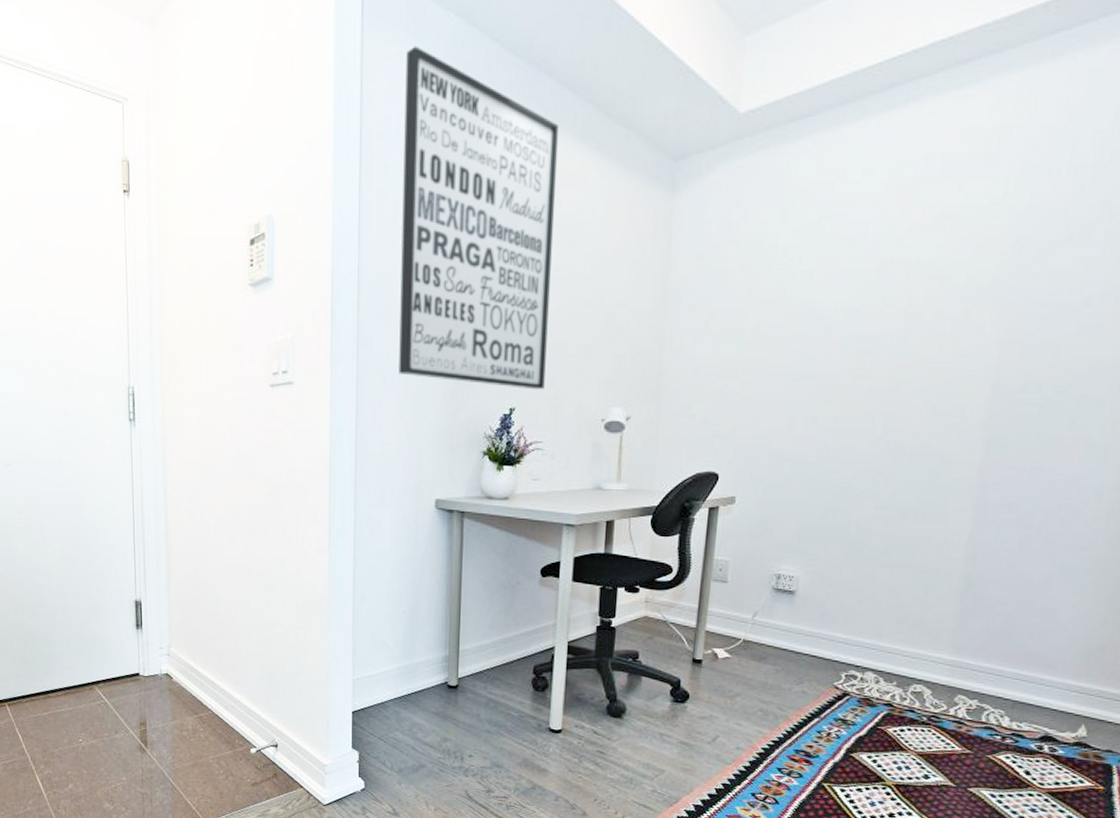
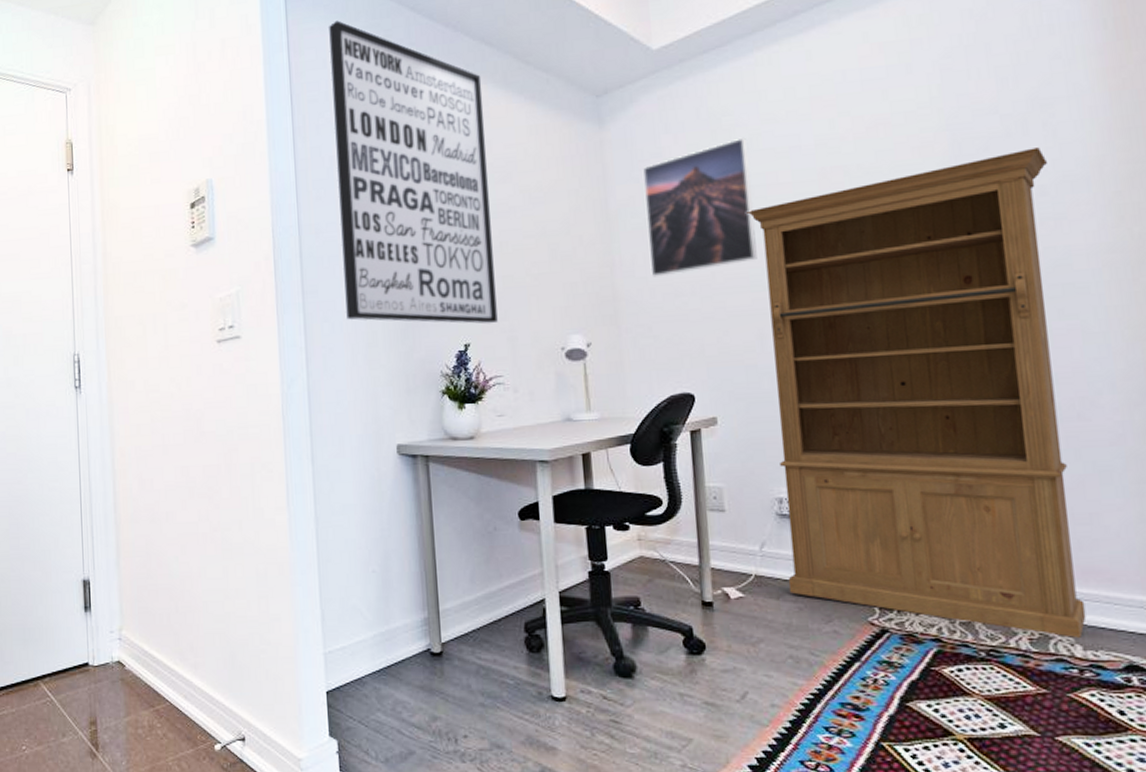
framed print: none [698,219,815,357] -> present [643,137,757,277]
bookcase: none [770,256,1100,711] -> present [746,147,1087,638]

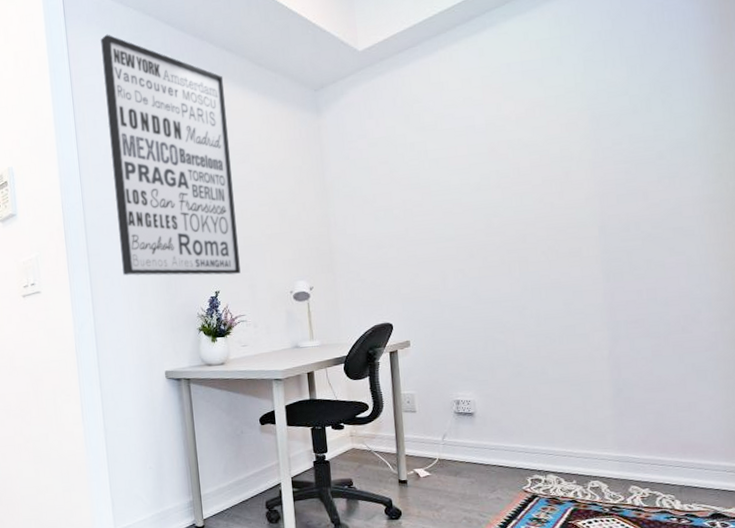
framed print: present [643,137,757,277] -> none [352,120,441,234]
bookcase: present [746,147,1087,638] -> none [432,121,684,495]

